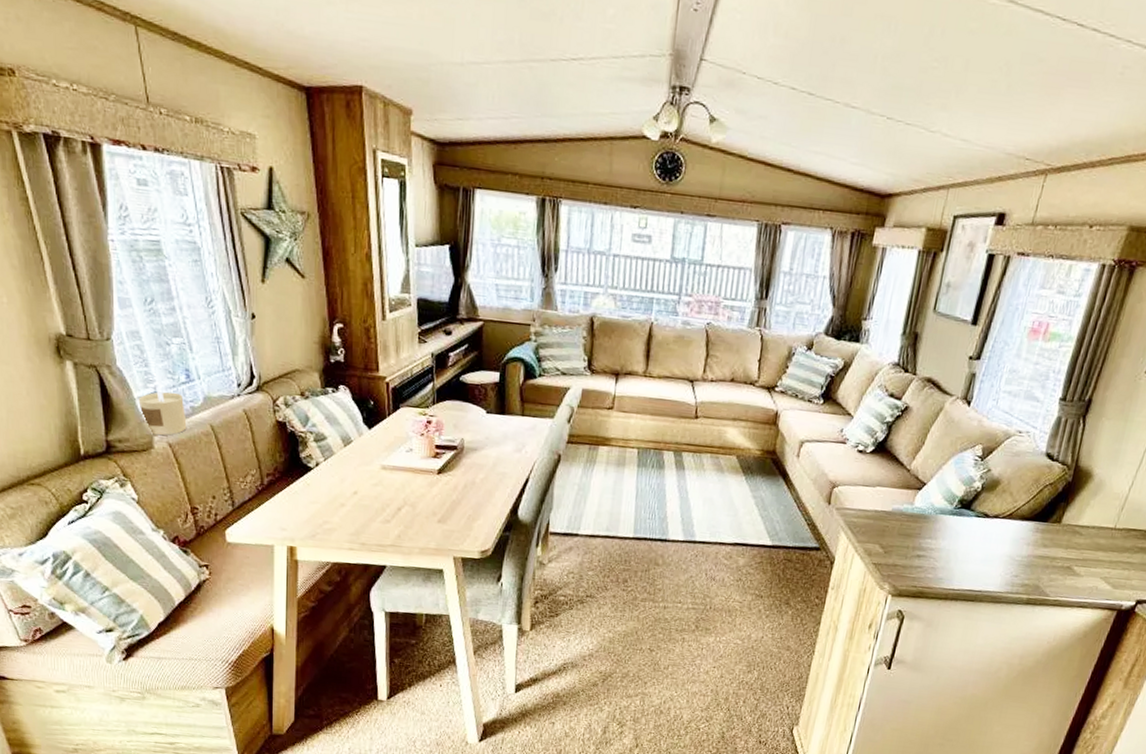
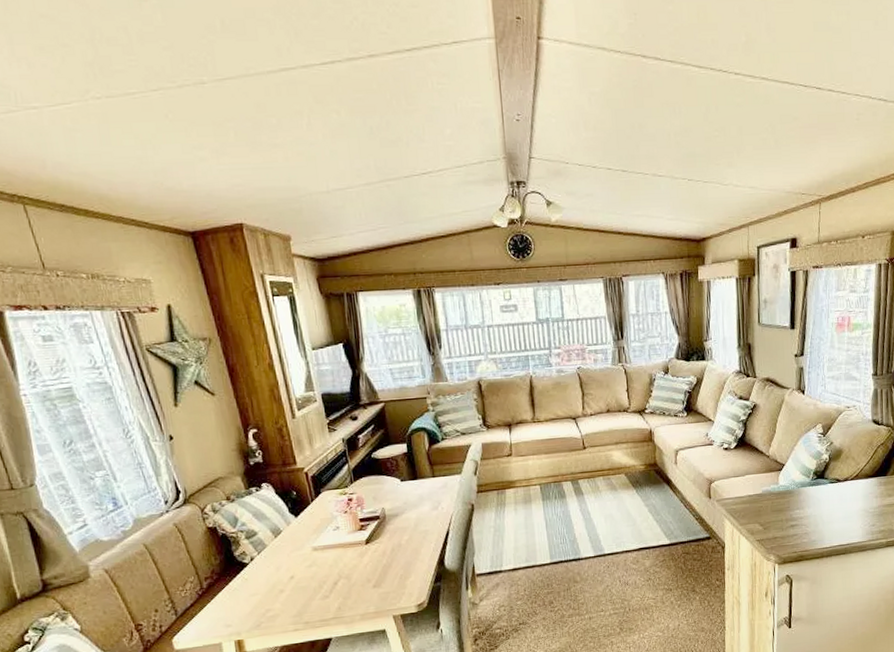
candle: present [138,390,187,436] -> none [69,521,121,565]

